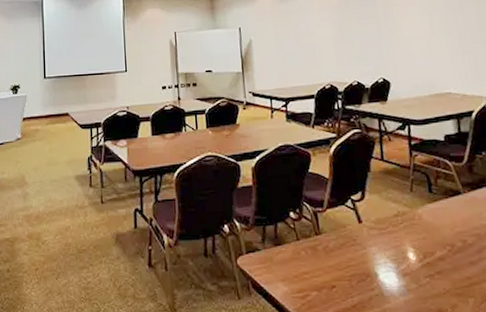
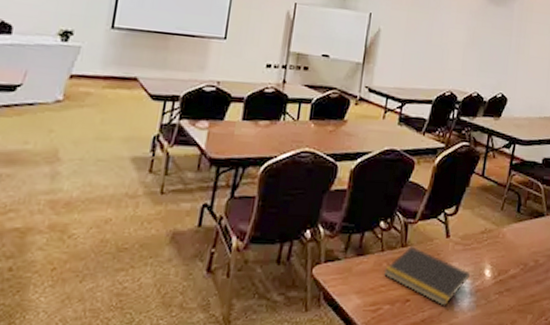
notepad: none [303,234,394,292] -> present [383,246,471,306]

